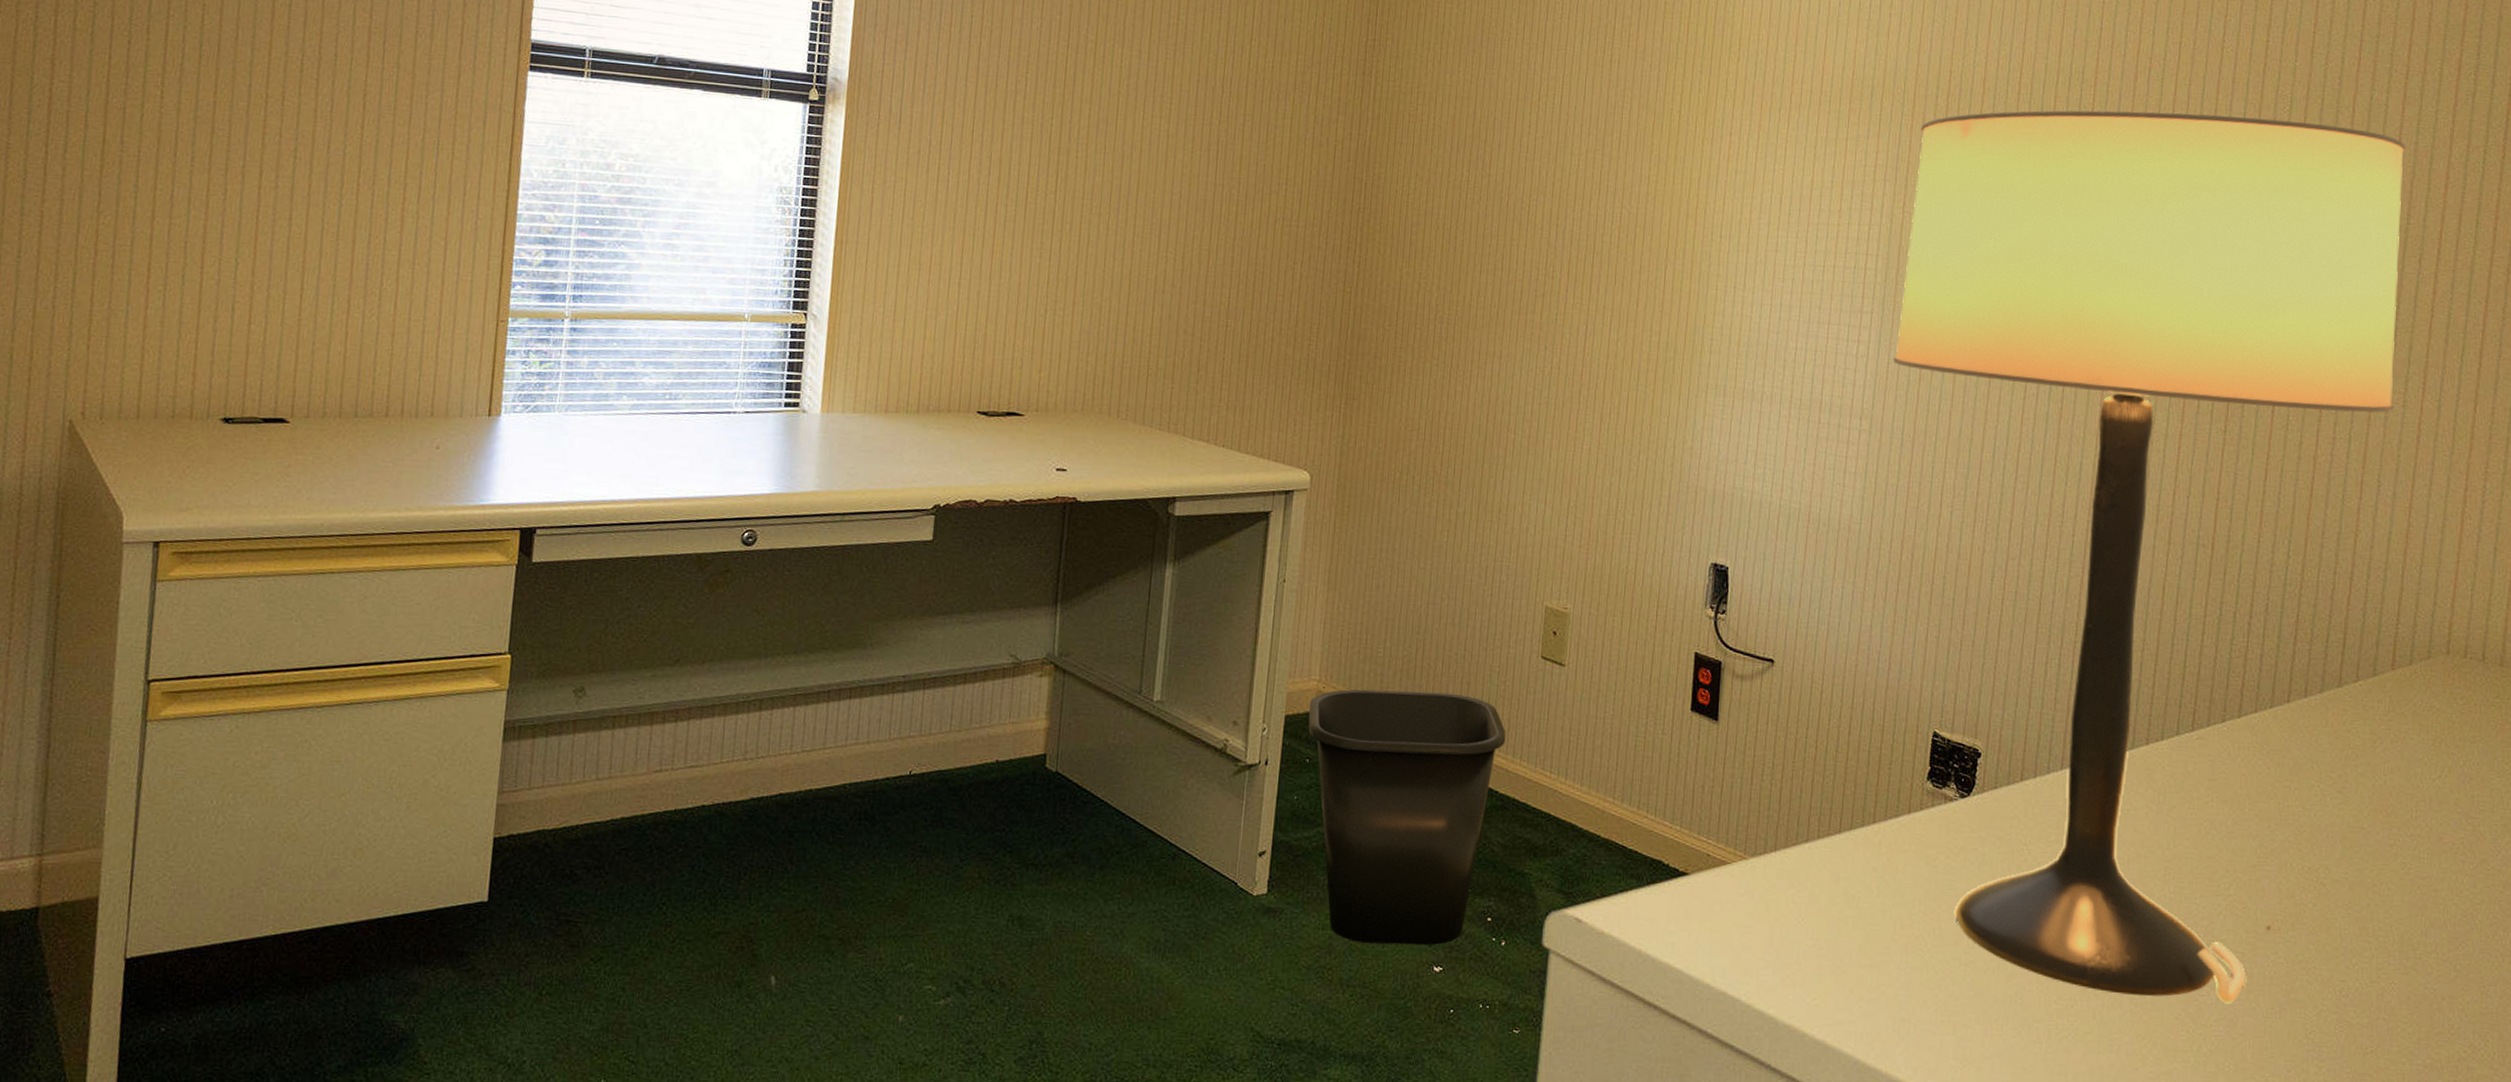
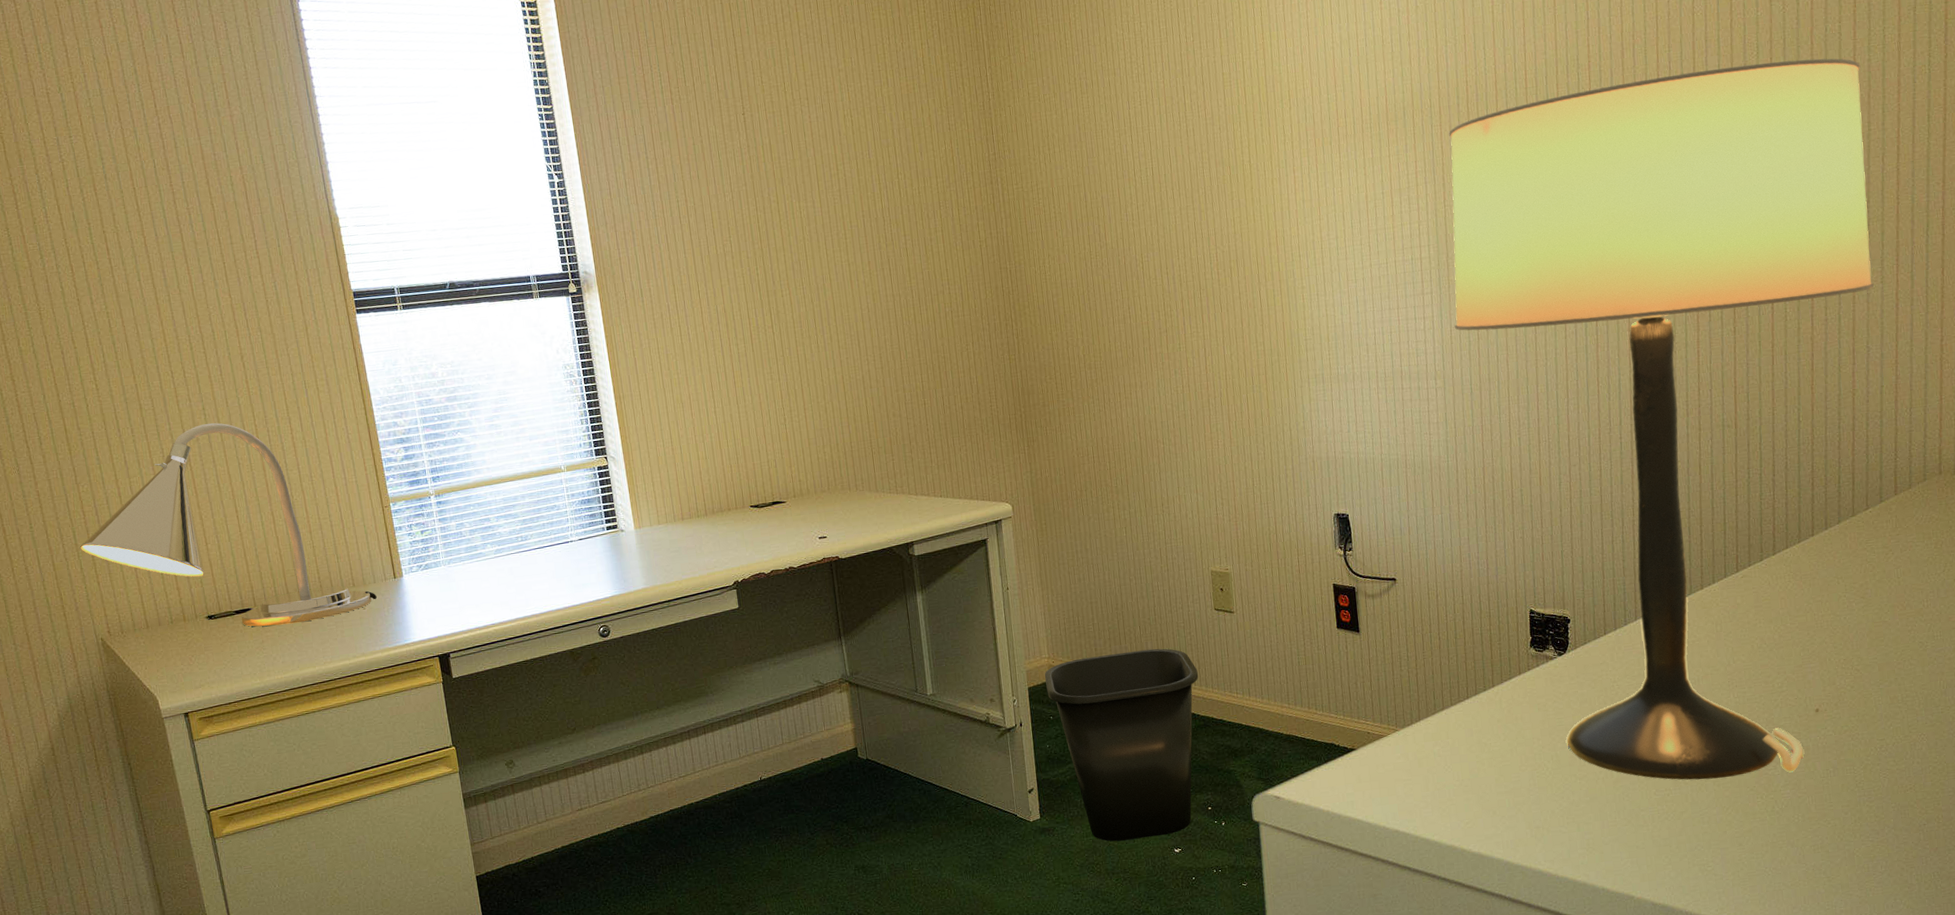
table lamp: none [76,168,459,451] -> present [79,422,377,627]

